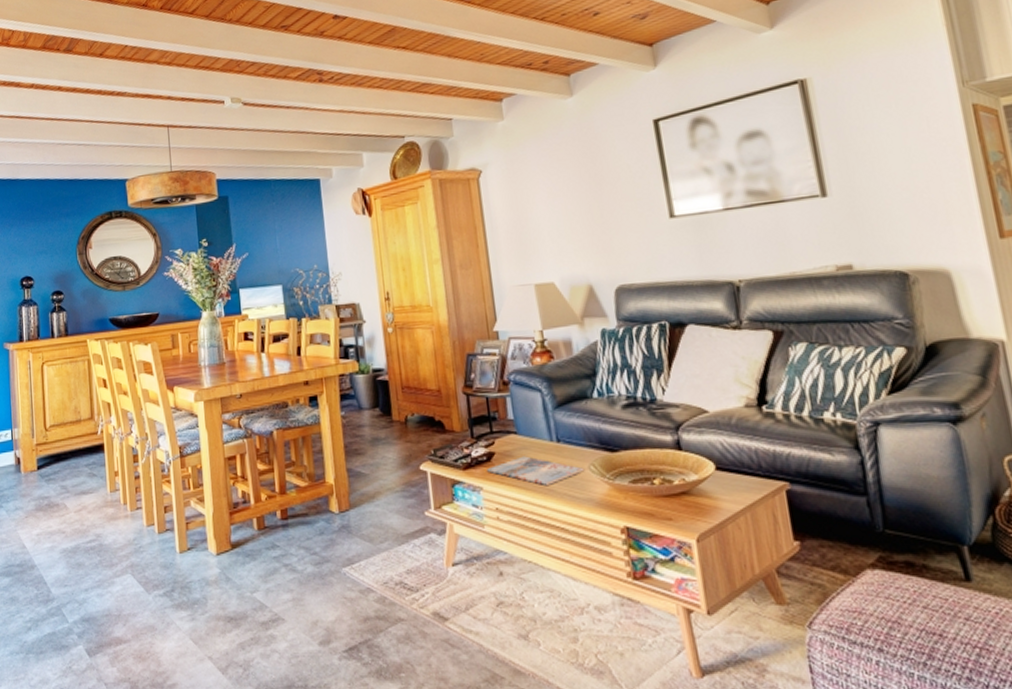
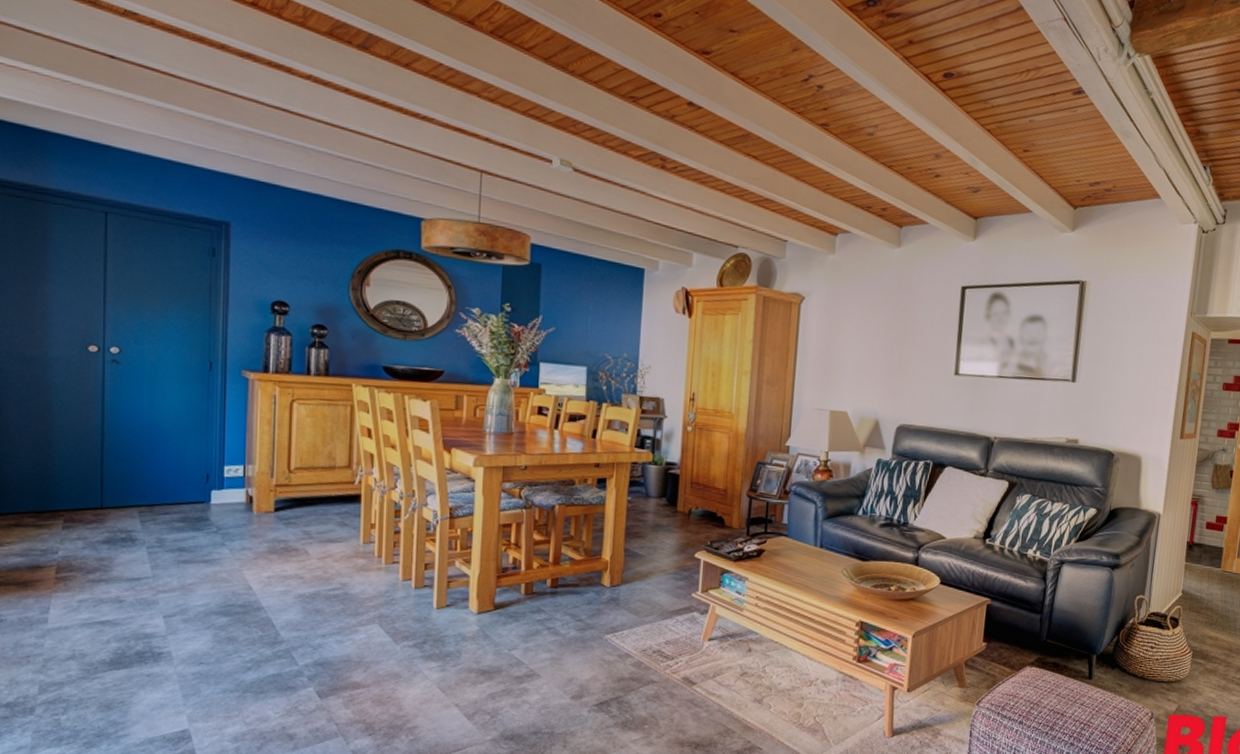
magazine: present [487,456,585,485] -> none [755,556,838,582]

